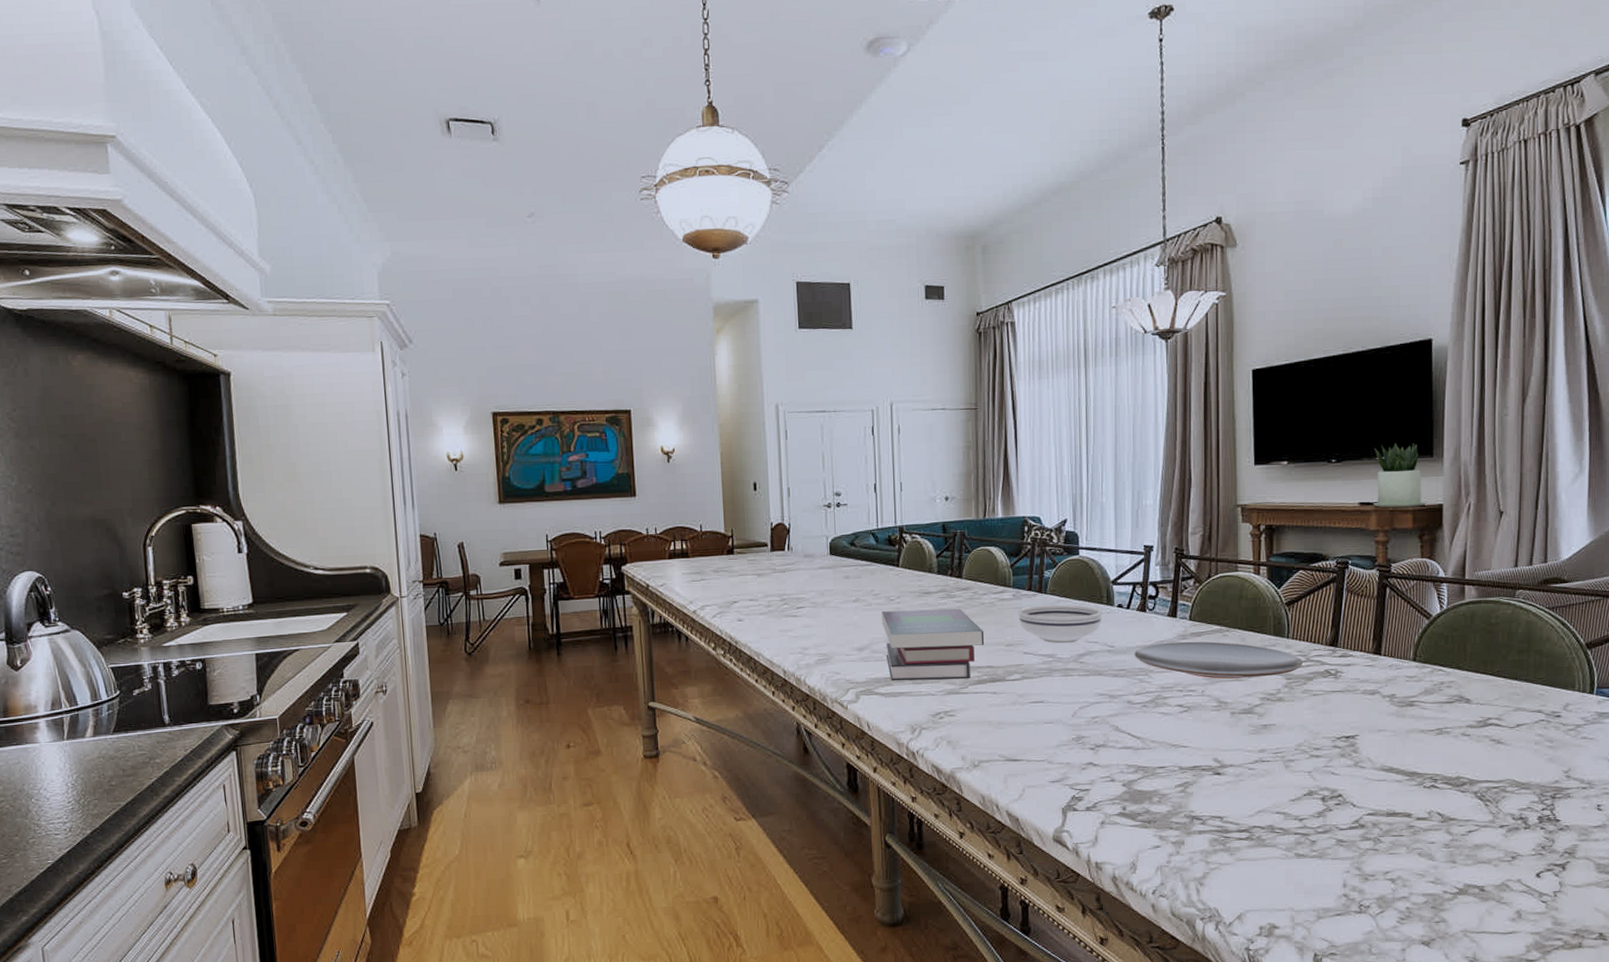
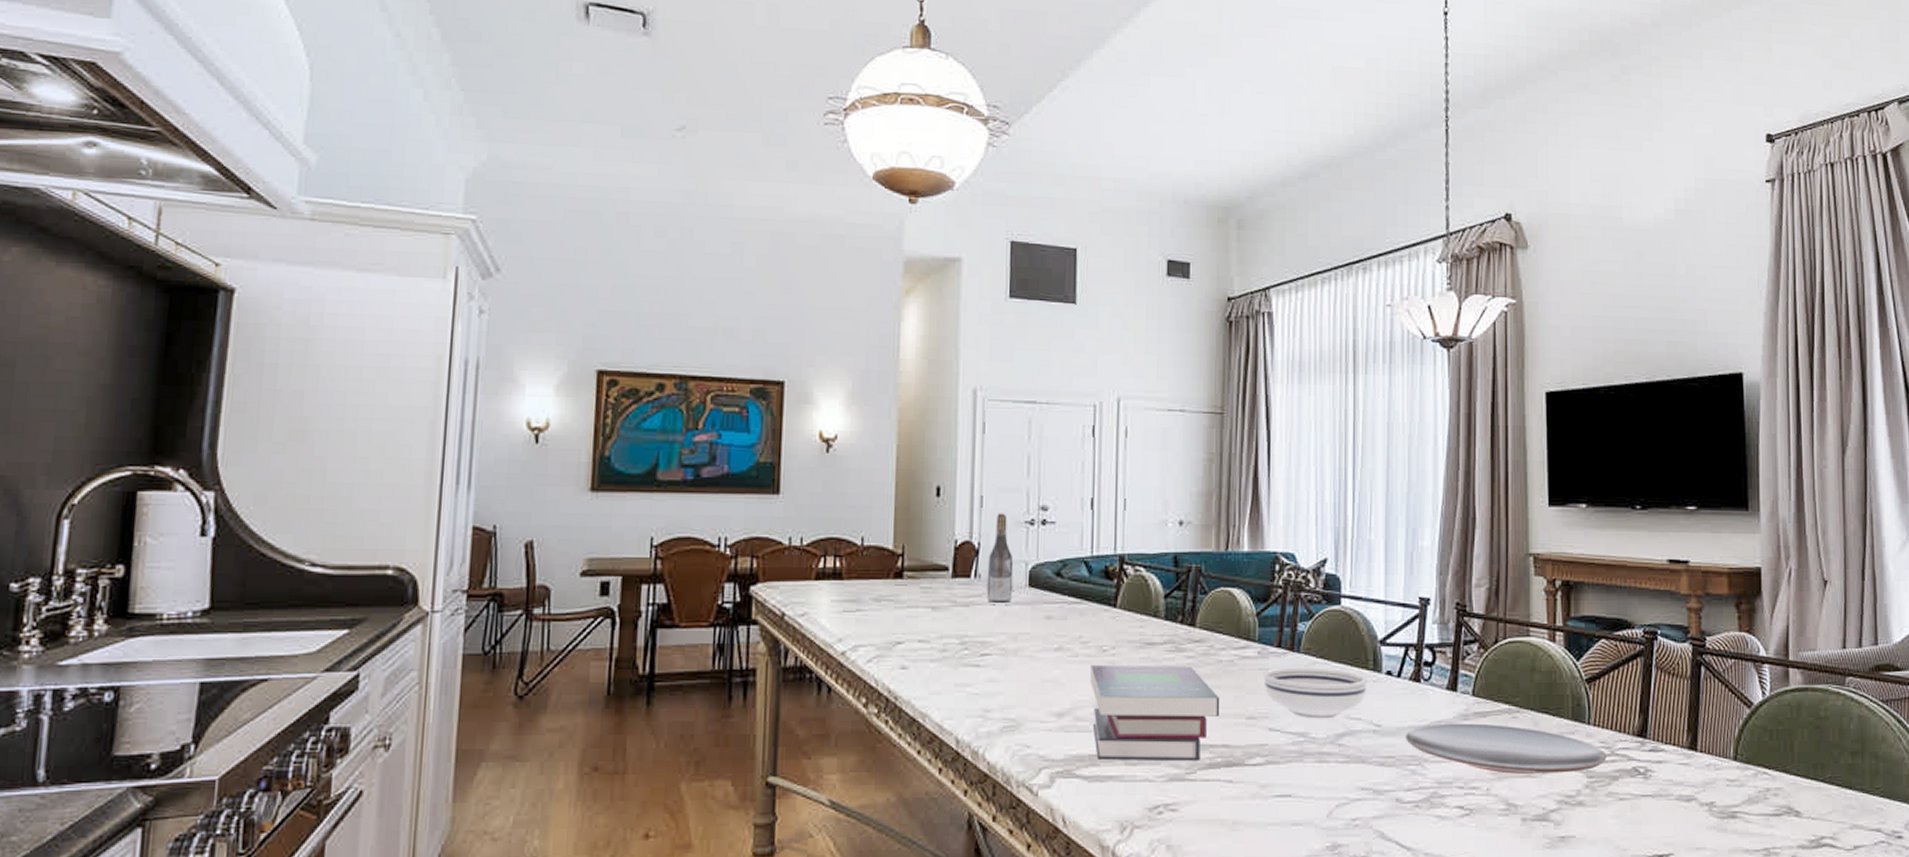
wine bottle: none [797,500,818,571] -> present [986,513,1014,606]
planter: present [1372,443,1427,509] -> none [1683,491,1743,569]

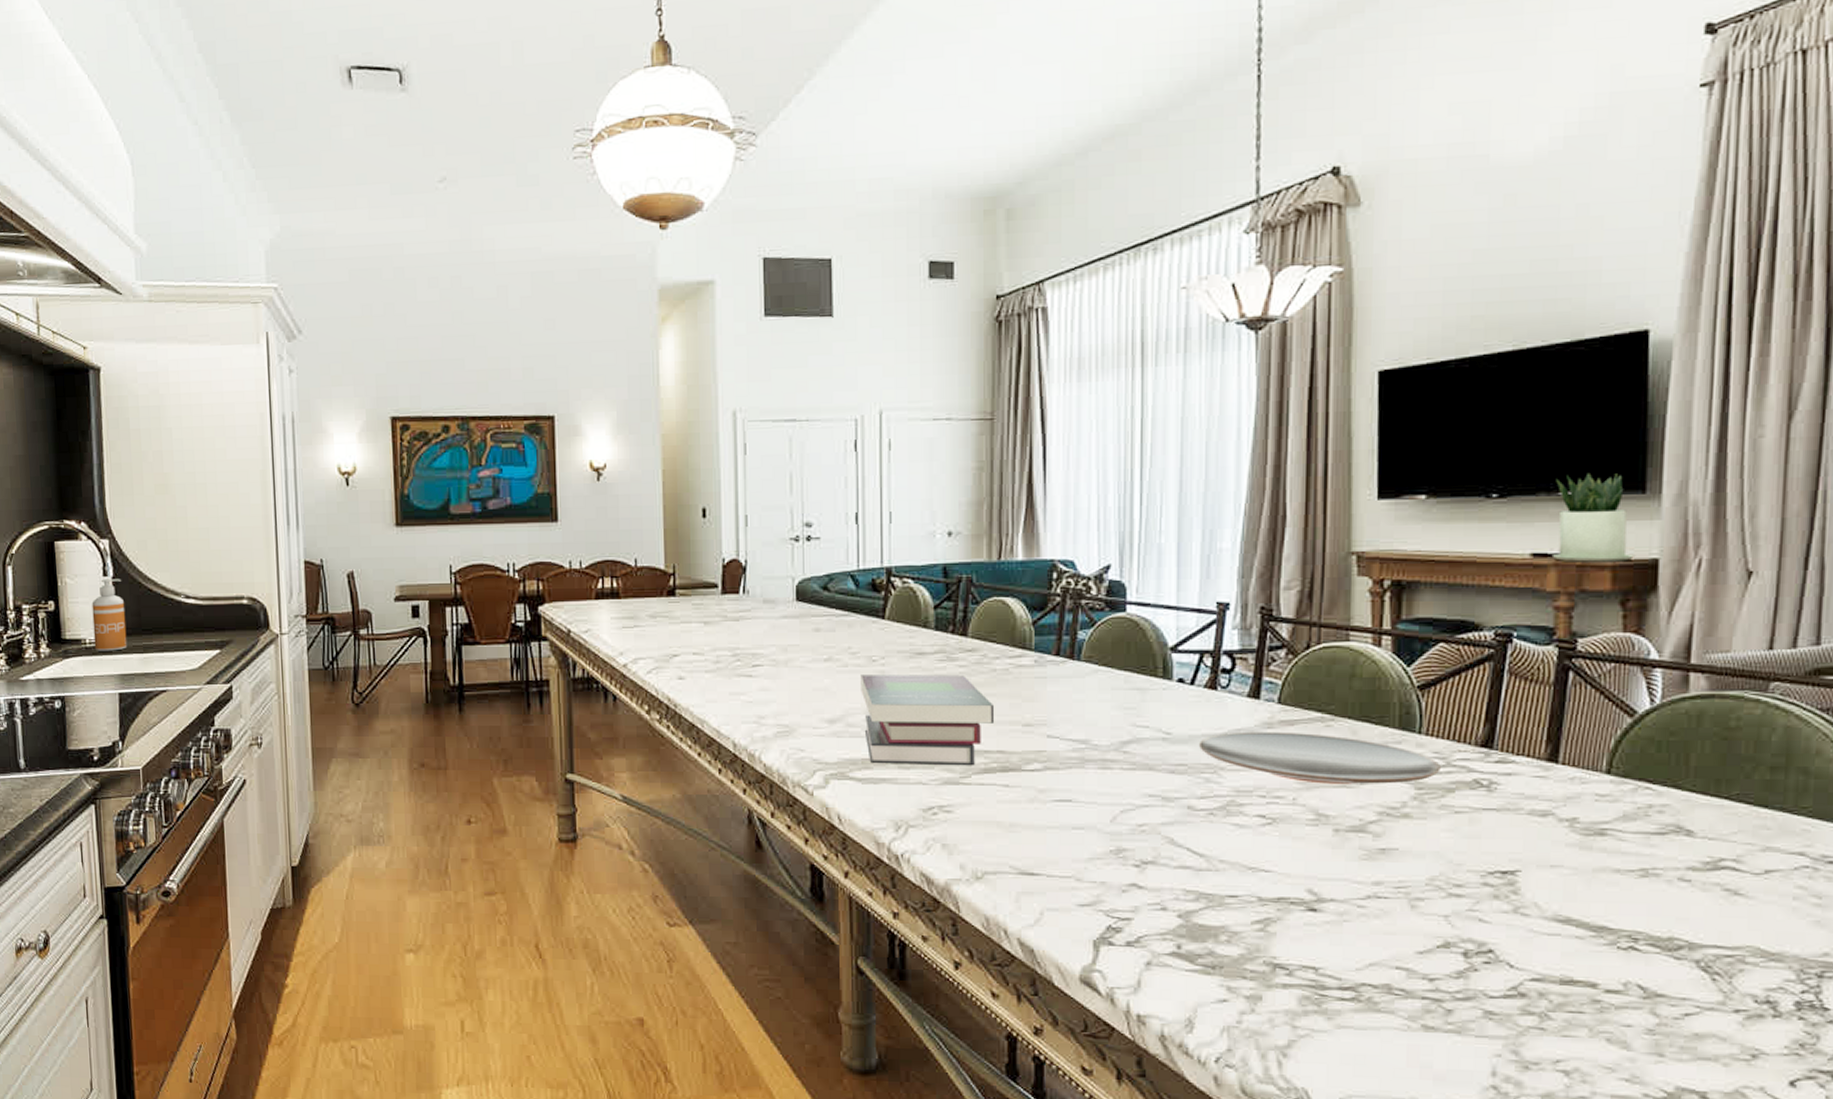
soap dispenser: none [174,540,226,629] -> present [92,579,128,651]
wine bottle: present [986,513,1014,606] -> none [755,531,781,620]
bowl: present [1263,667,1368,719] -> none [1041,675,1156,727]
planter: none [1683,491,1743,569] -> present [1551,473,1634,563]

